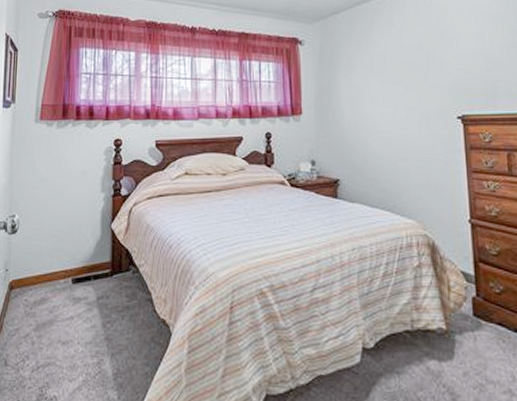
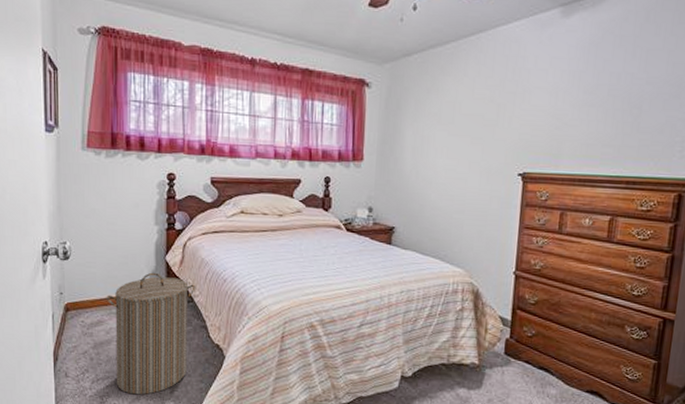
laundry hamper: none [51,242,141,384] -> present [106,272,196,395]

